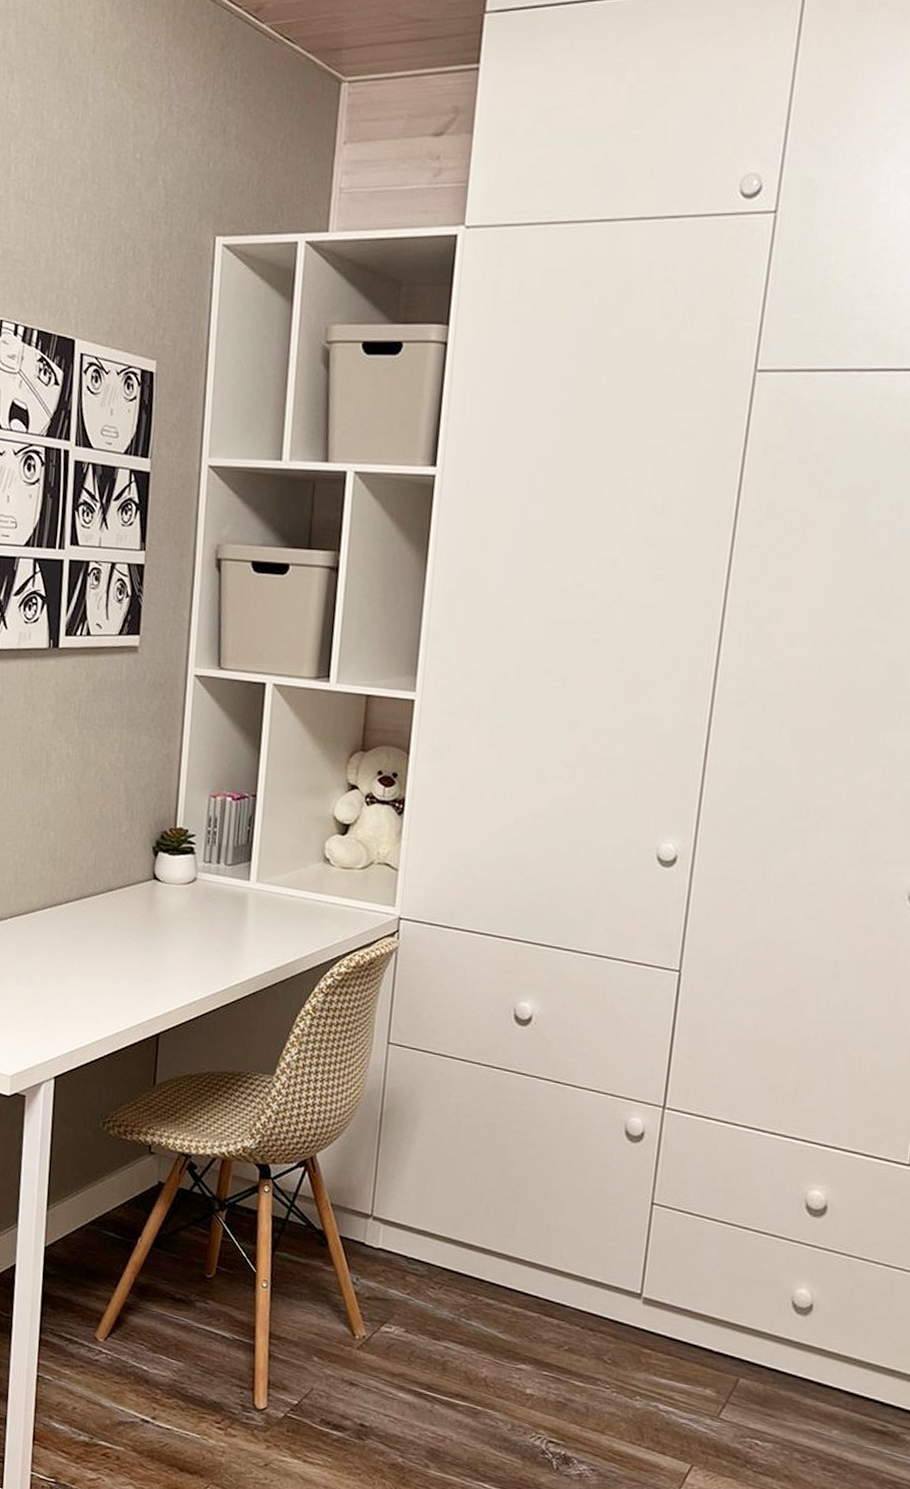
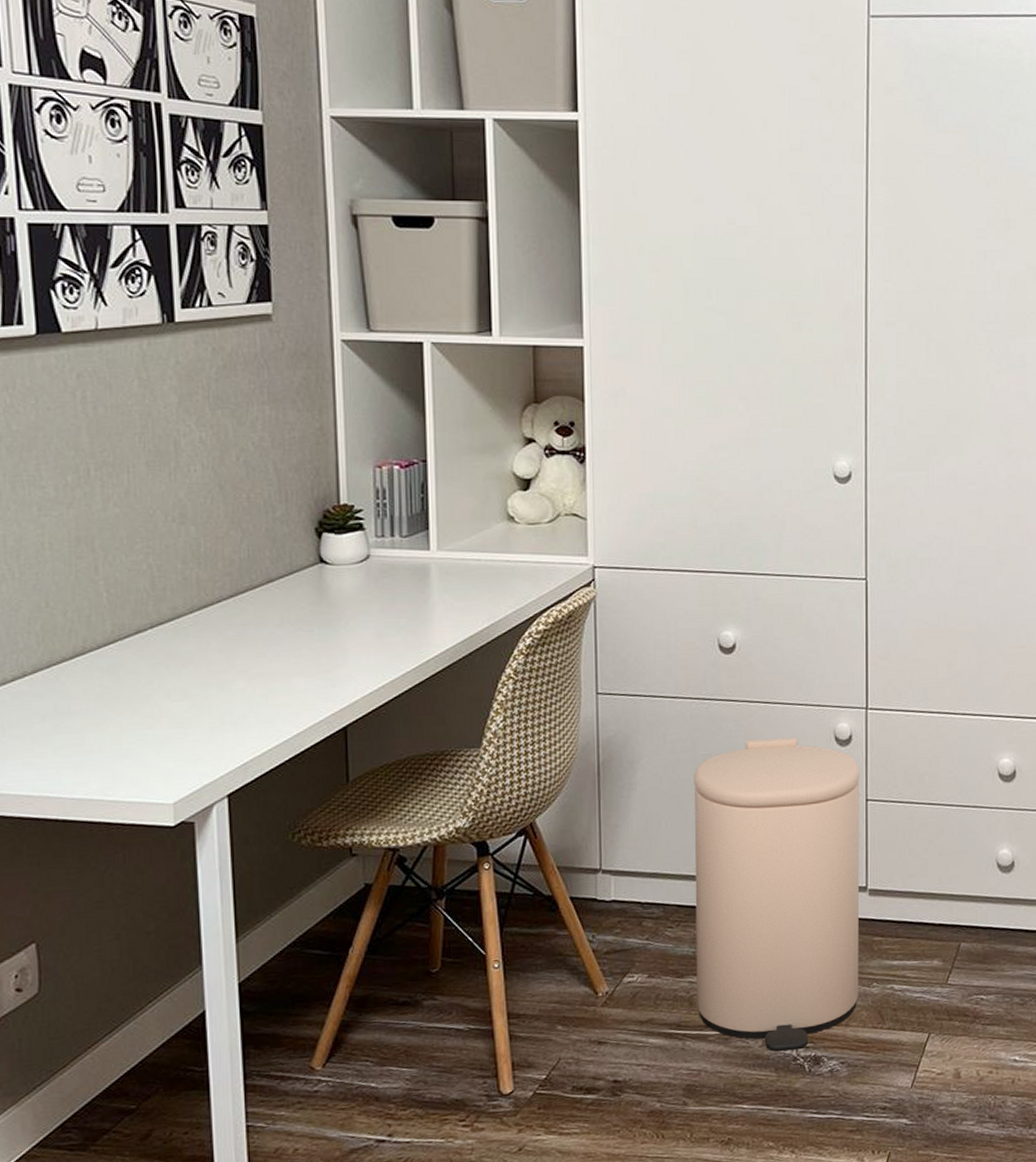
pedal bin: none [450,1116,649,1444] -> present [693,736,860,1052]

